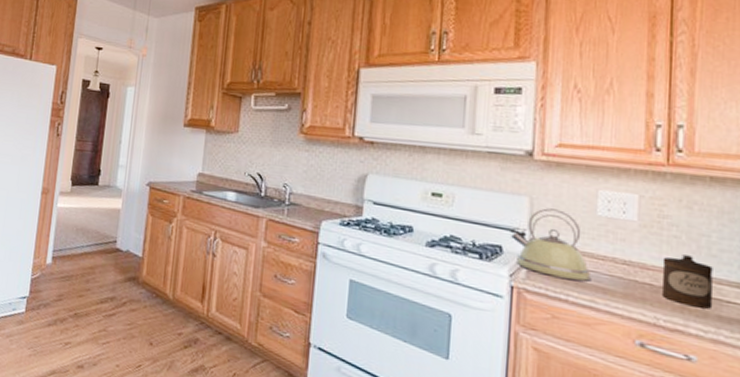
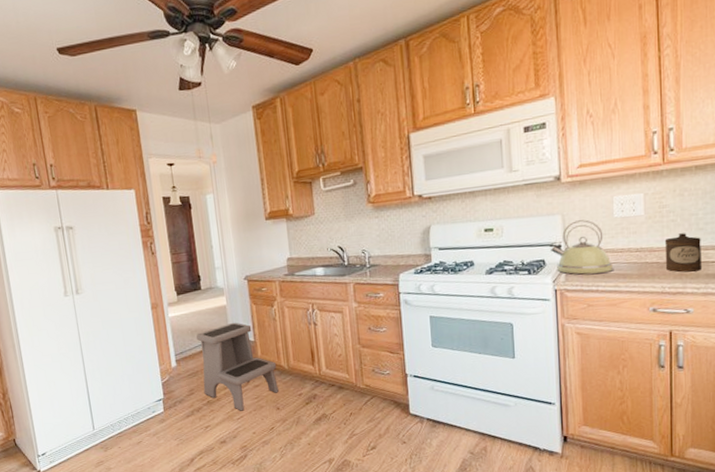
step stool: none [73,229,161,336] -> present [196,322,279,411]

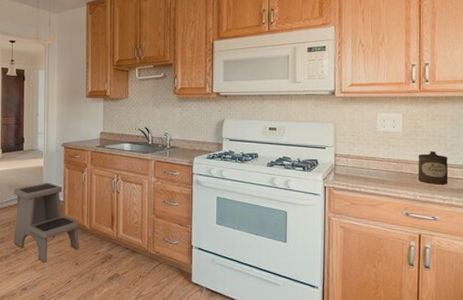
kettle: present [549,219,614,275] -> none [322,130,375,178]

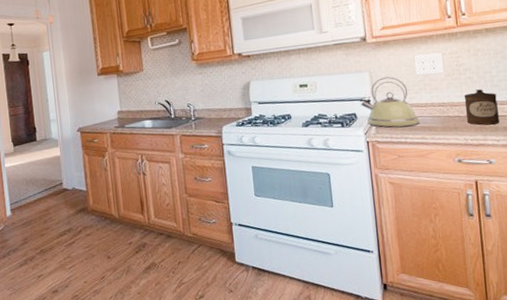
step stool: present [13,182,80,263] -> none [31,172,110,260]
kettle: none [322,130,375,178] -> present [359,76,420,128]

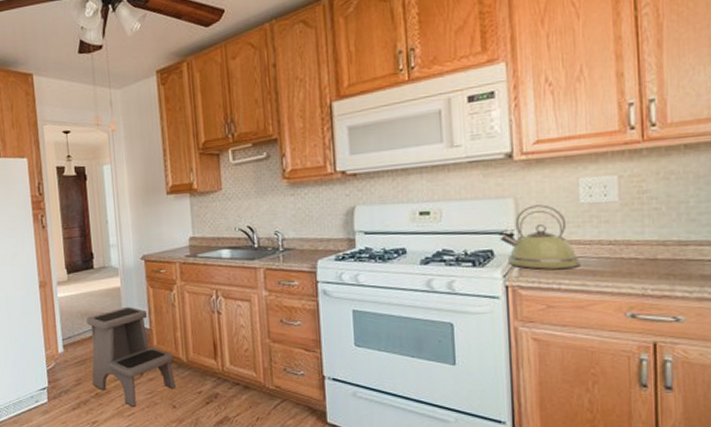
step stool: none [31,172,110,260] -> present [86,306,175,407]
canister: present [464,89,500,125] -> none [645,224,696,272]

